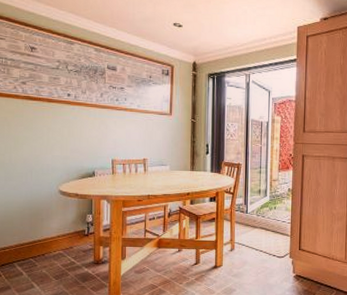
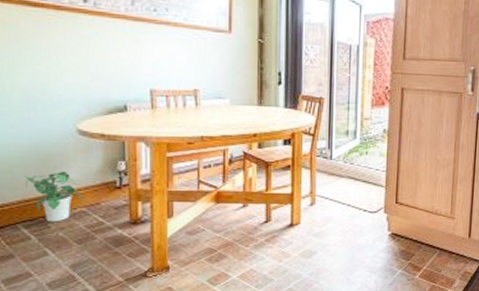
potted plant: none [20,223,61,262] -> present [24,172,83,222]

